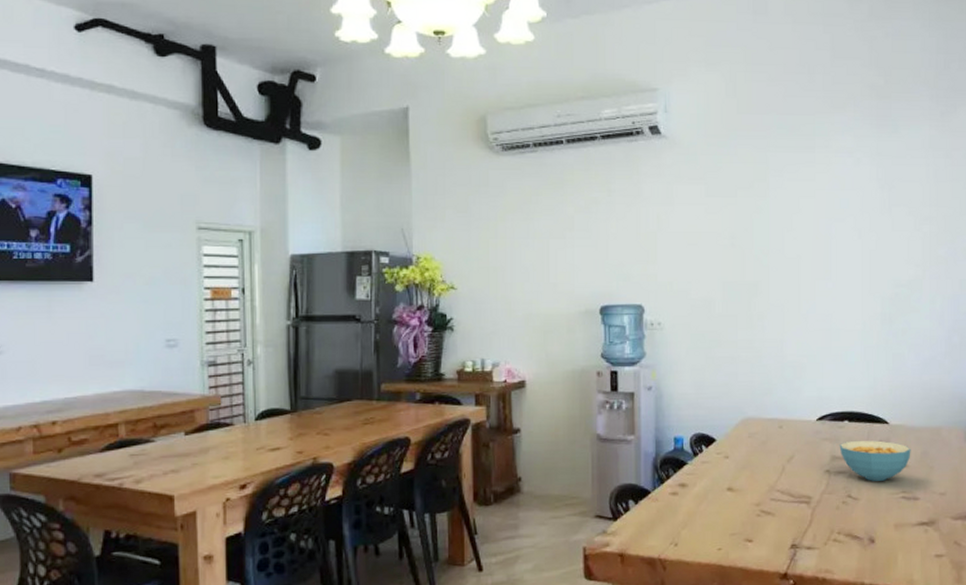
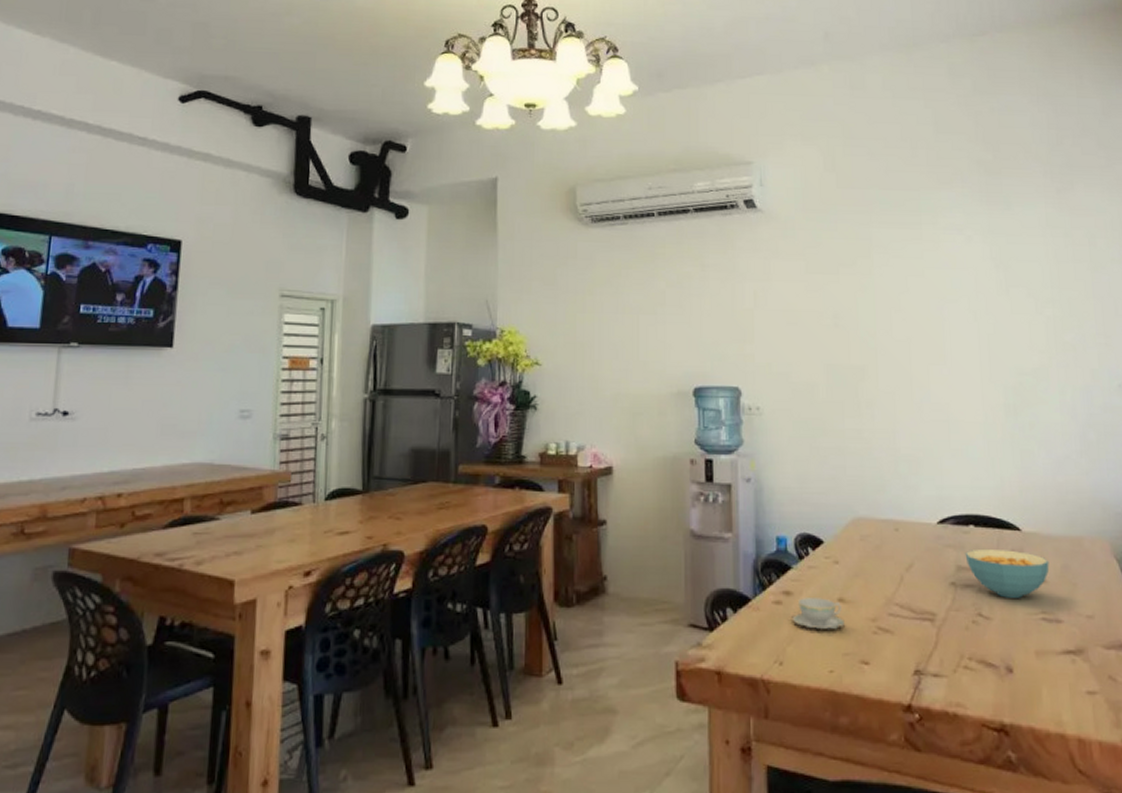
teacup: none [686,488,732,514] -> present [792,598,845,629]

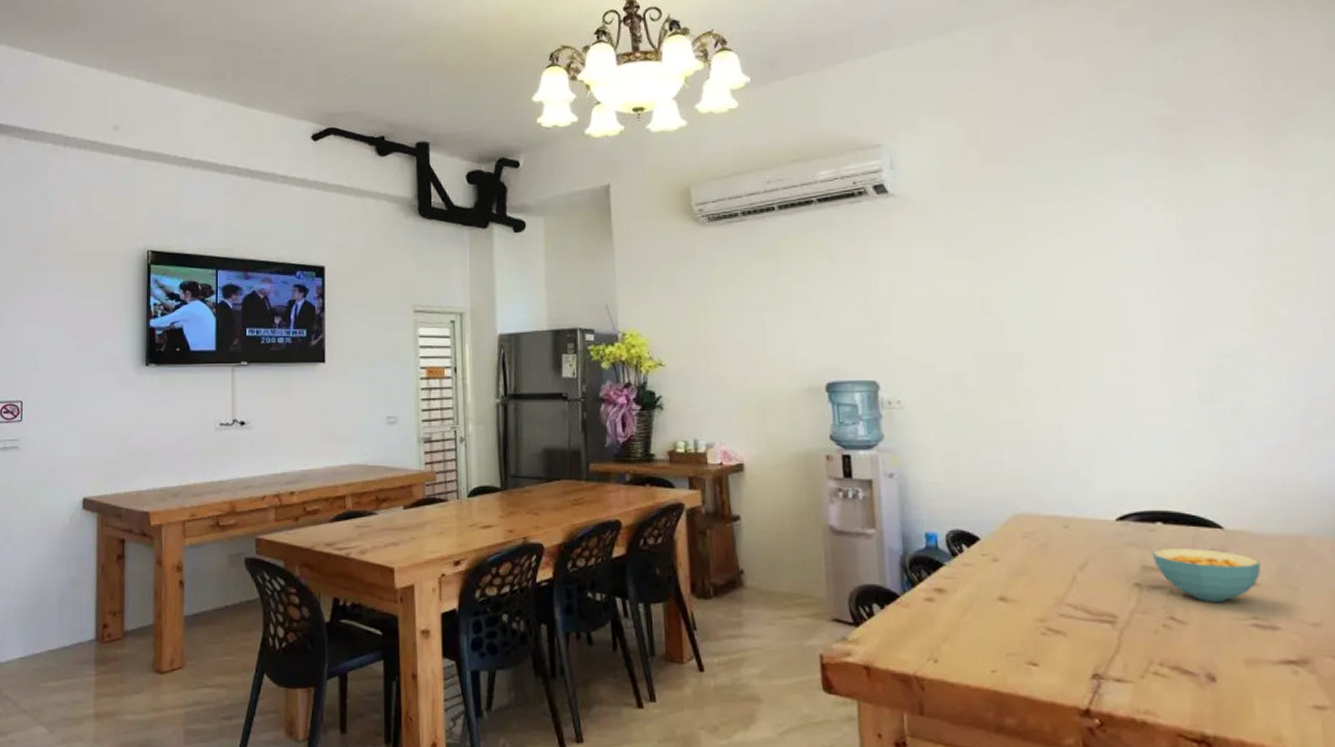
teacup: present [792,598,845,629] -> none [946,596,1008,628]

